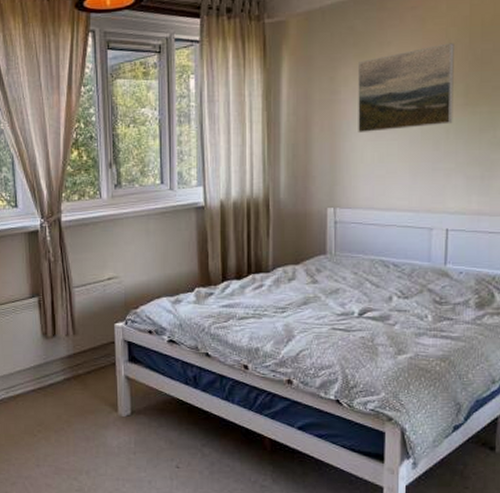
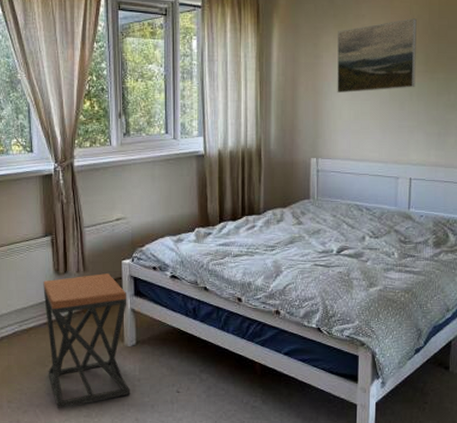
stool: none [30,337,126,481] -> present [43,273,131,408]

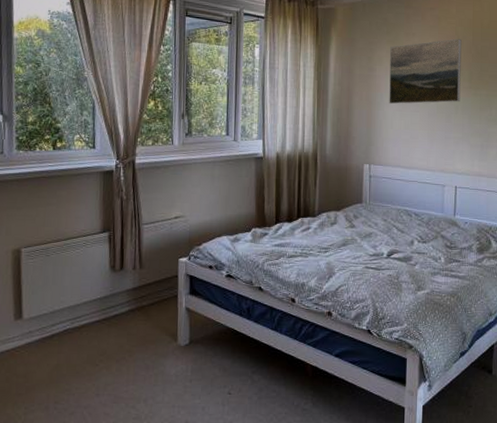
stool: present [43,273,131,408] -> none [98,271,182,410]

